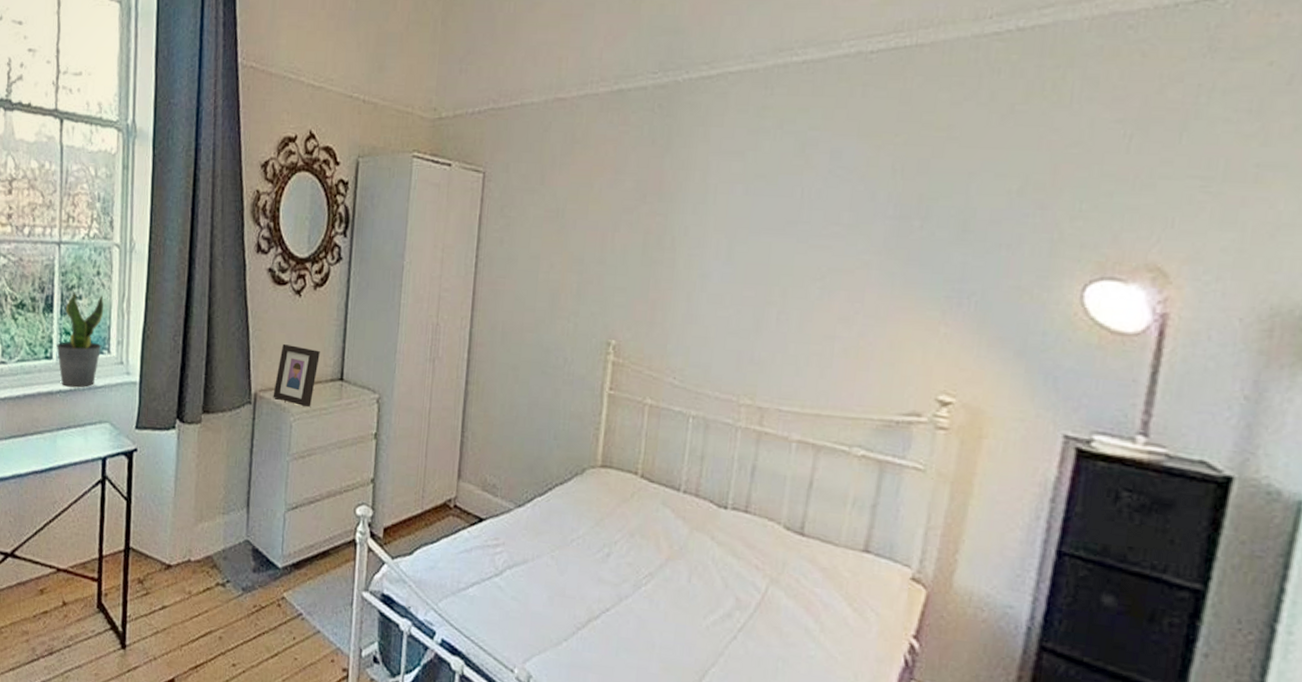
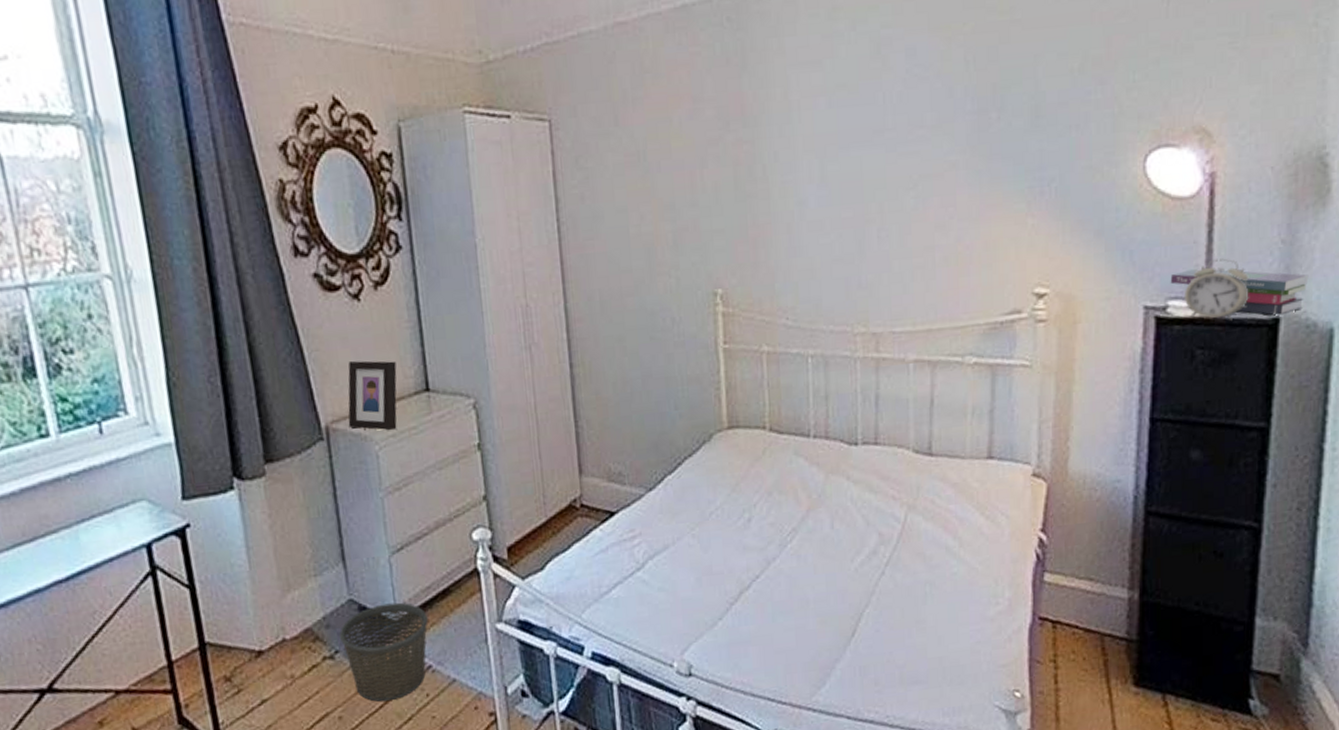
potted plant: present [56,292,104,387] -> none [52,343,115,467]
basket: none [232,550,307,635] -> present [339,602,429,702]
books: none [1098,407,1276,475] -> present [1170,268,1309,316]
alarm clock: none [1113,401,1198,469] -> present [1184,258,1249,320]

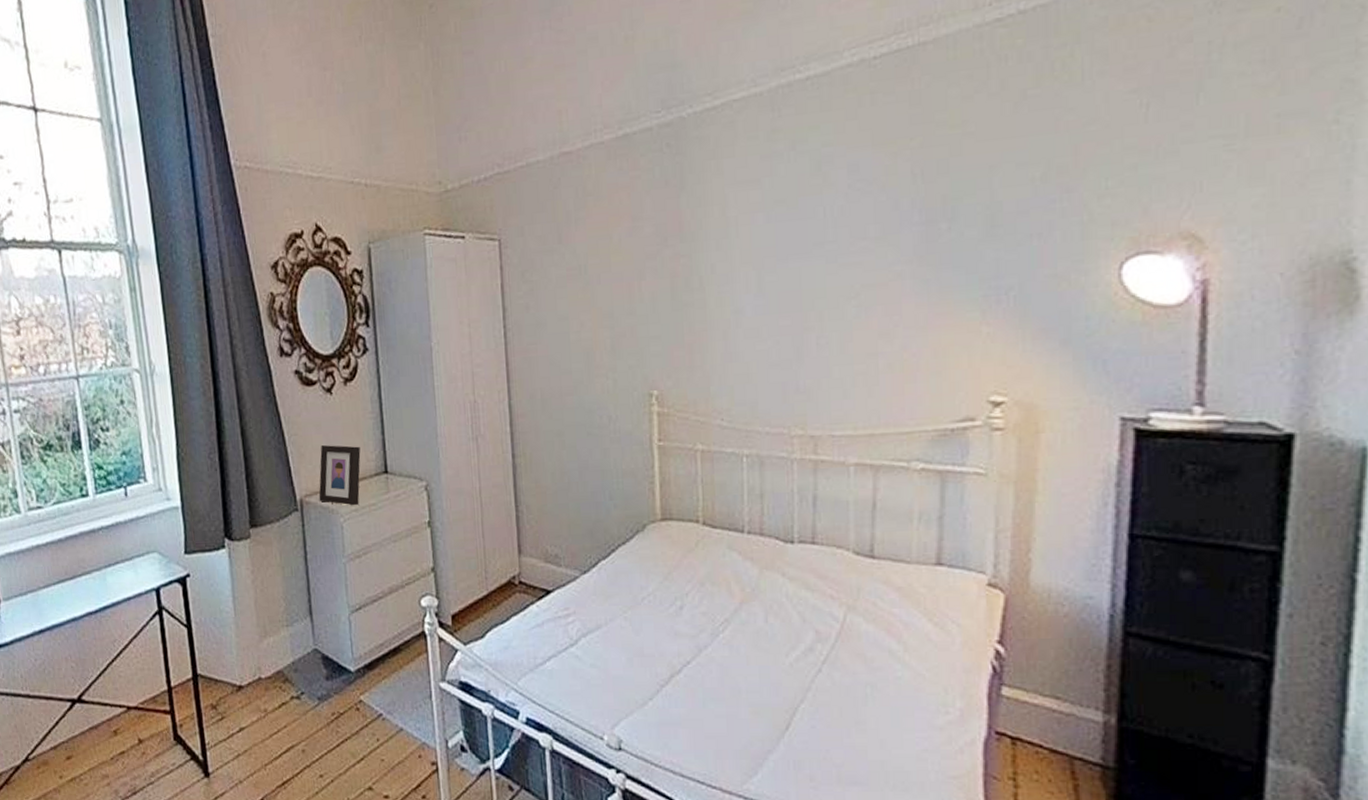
basket: present [339,602,429,702] -> none [305,655,381,742]
books: present [1170,268,1309,316] -> none [1152,379,1332,432]
alarm clock: present [1184,258,1249,320] -> none [1170,369,1253,435]

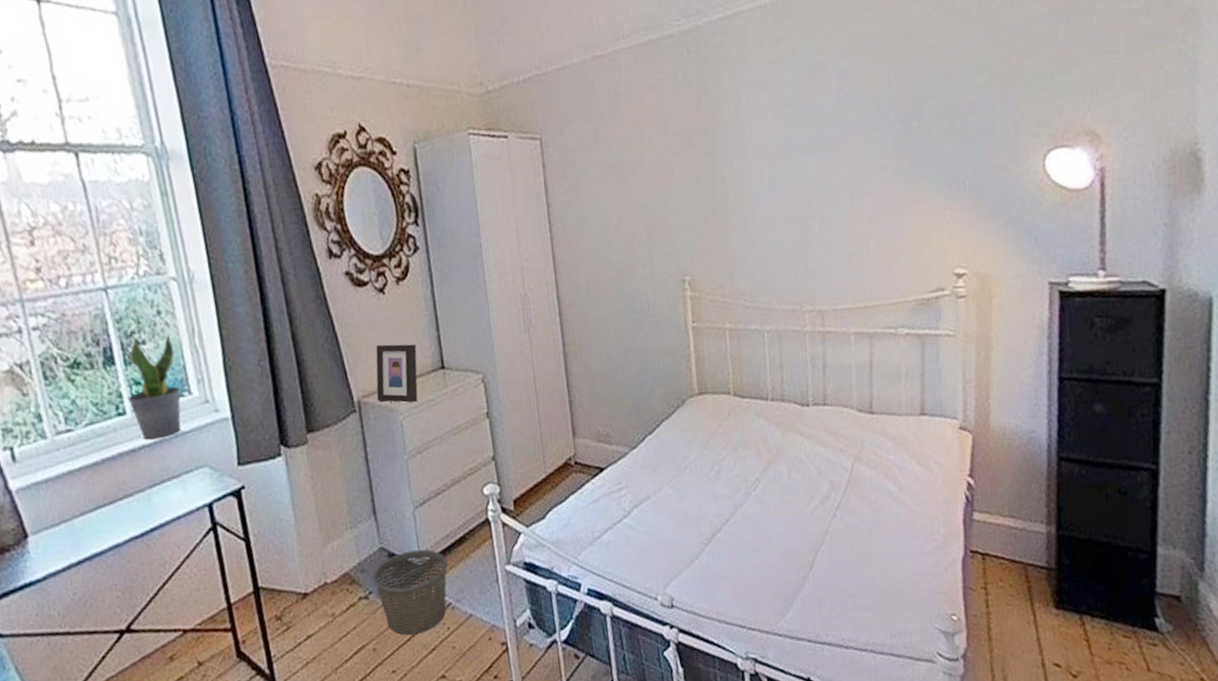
potted plant: none [91,423,138,522] -> present [128,335,181,440]
basket: none [305,655,381,742] -> present [372,549,448,635]

